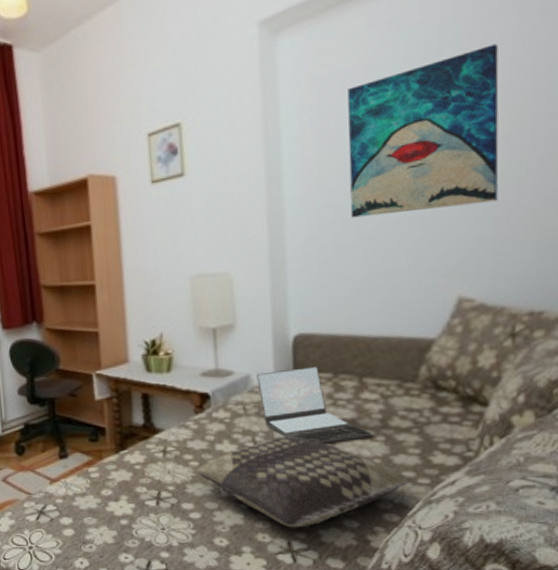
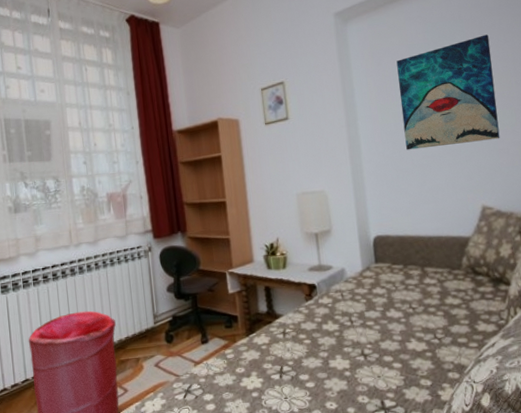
cushion: present [197,436,410,528] -> none [309,315,464,389]
laptop: present [256,365,373,444] -> none [349,259,435,320]

